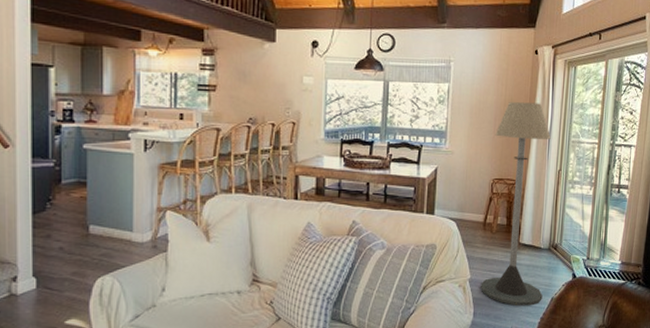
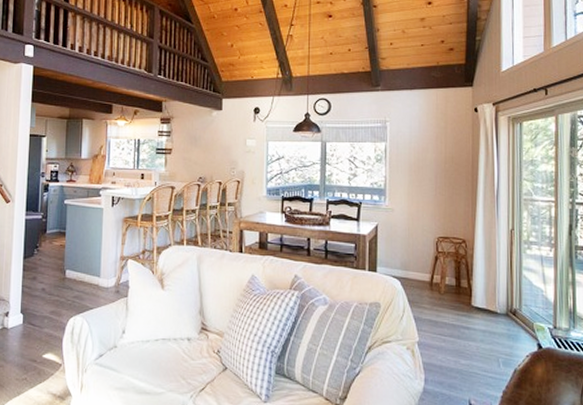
floor lamp: present [481,102,551,307] -> none [431,159,504,377]

